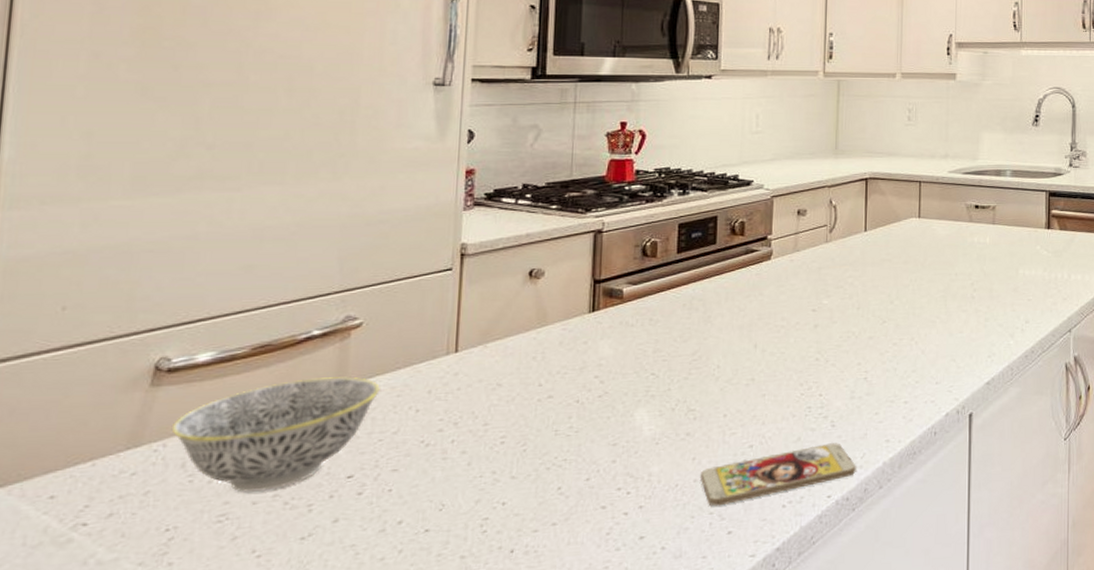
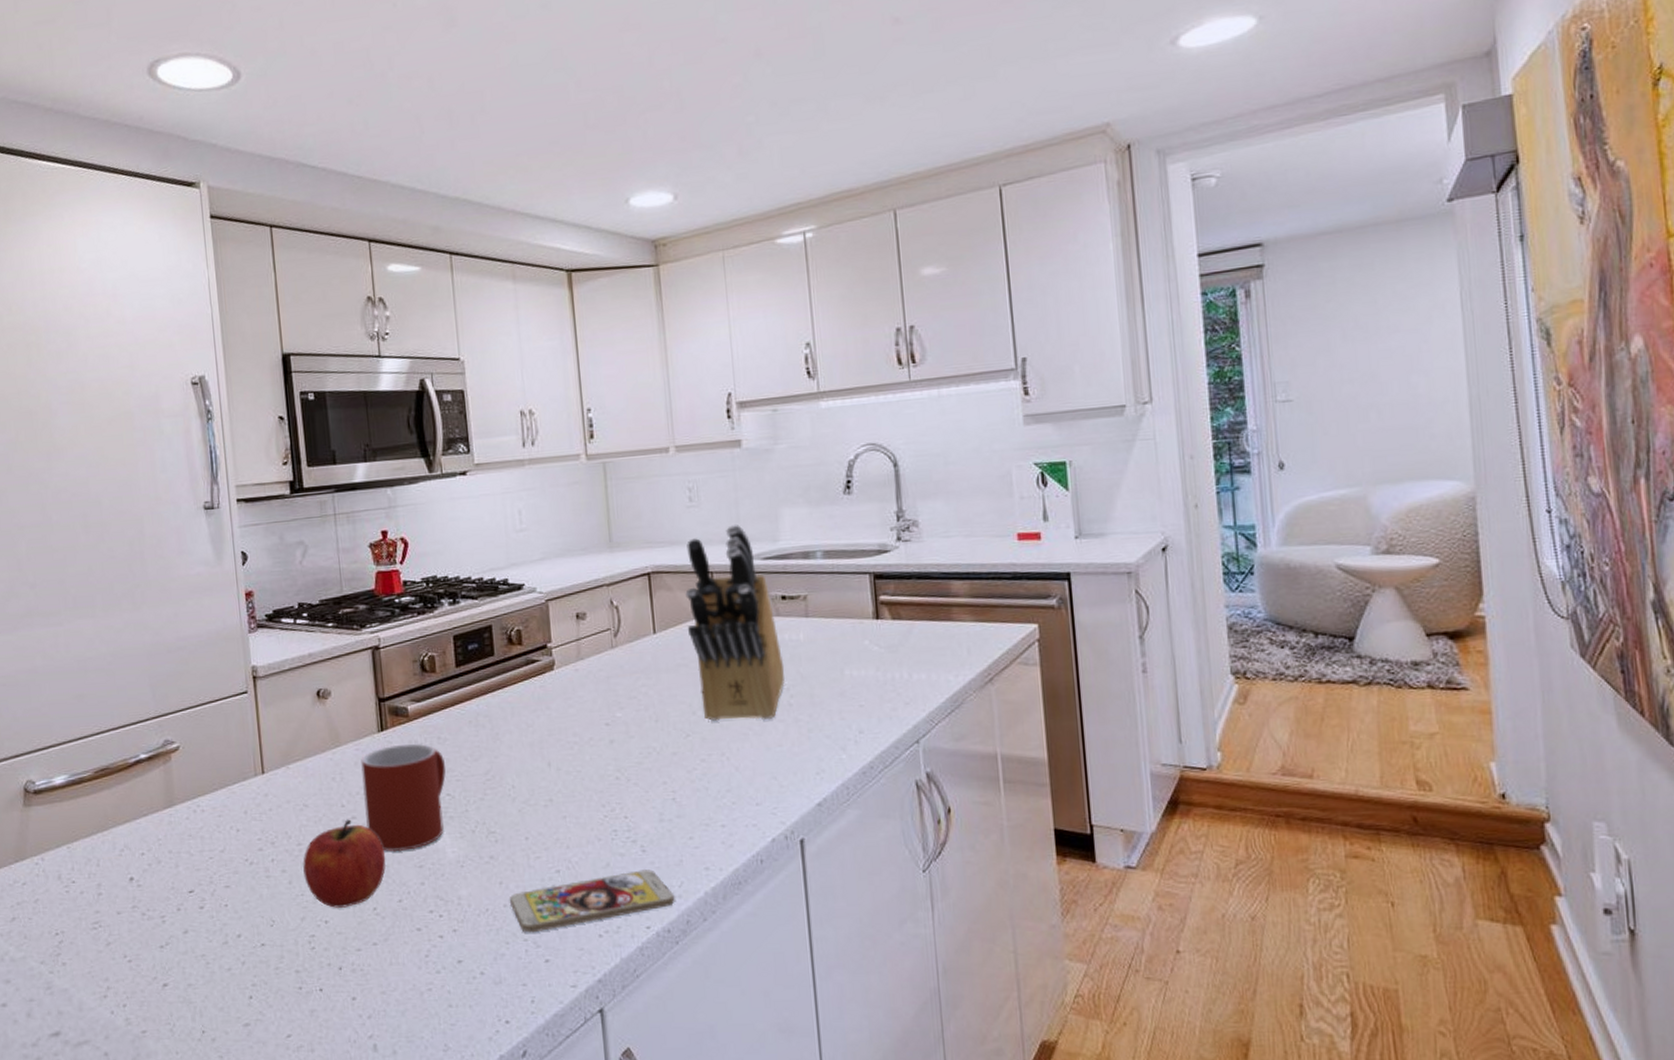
bowl: present [171,376,380,494] -> none [45,797,203,904]
fruit: none [486,398,579,489] -> present [303,819,386,908]
mug: none [563,324,654,431] -> present [361,743,446,852]
knife block: none [894,143,972,310] -> present [685,525,786,721]

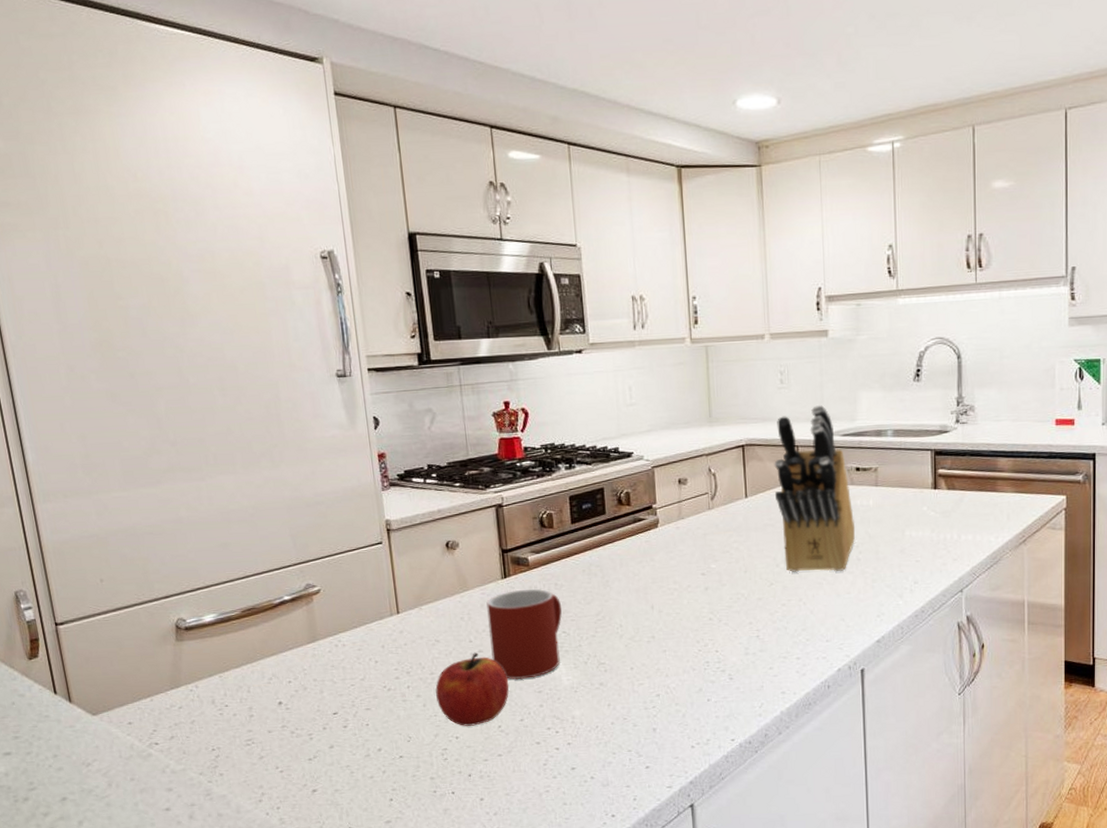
smartphone: present [510,869,675,933] -> none [617,694,756,745]

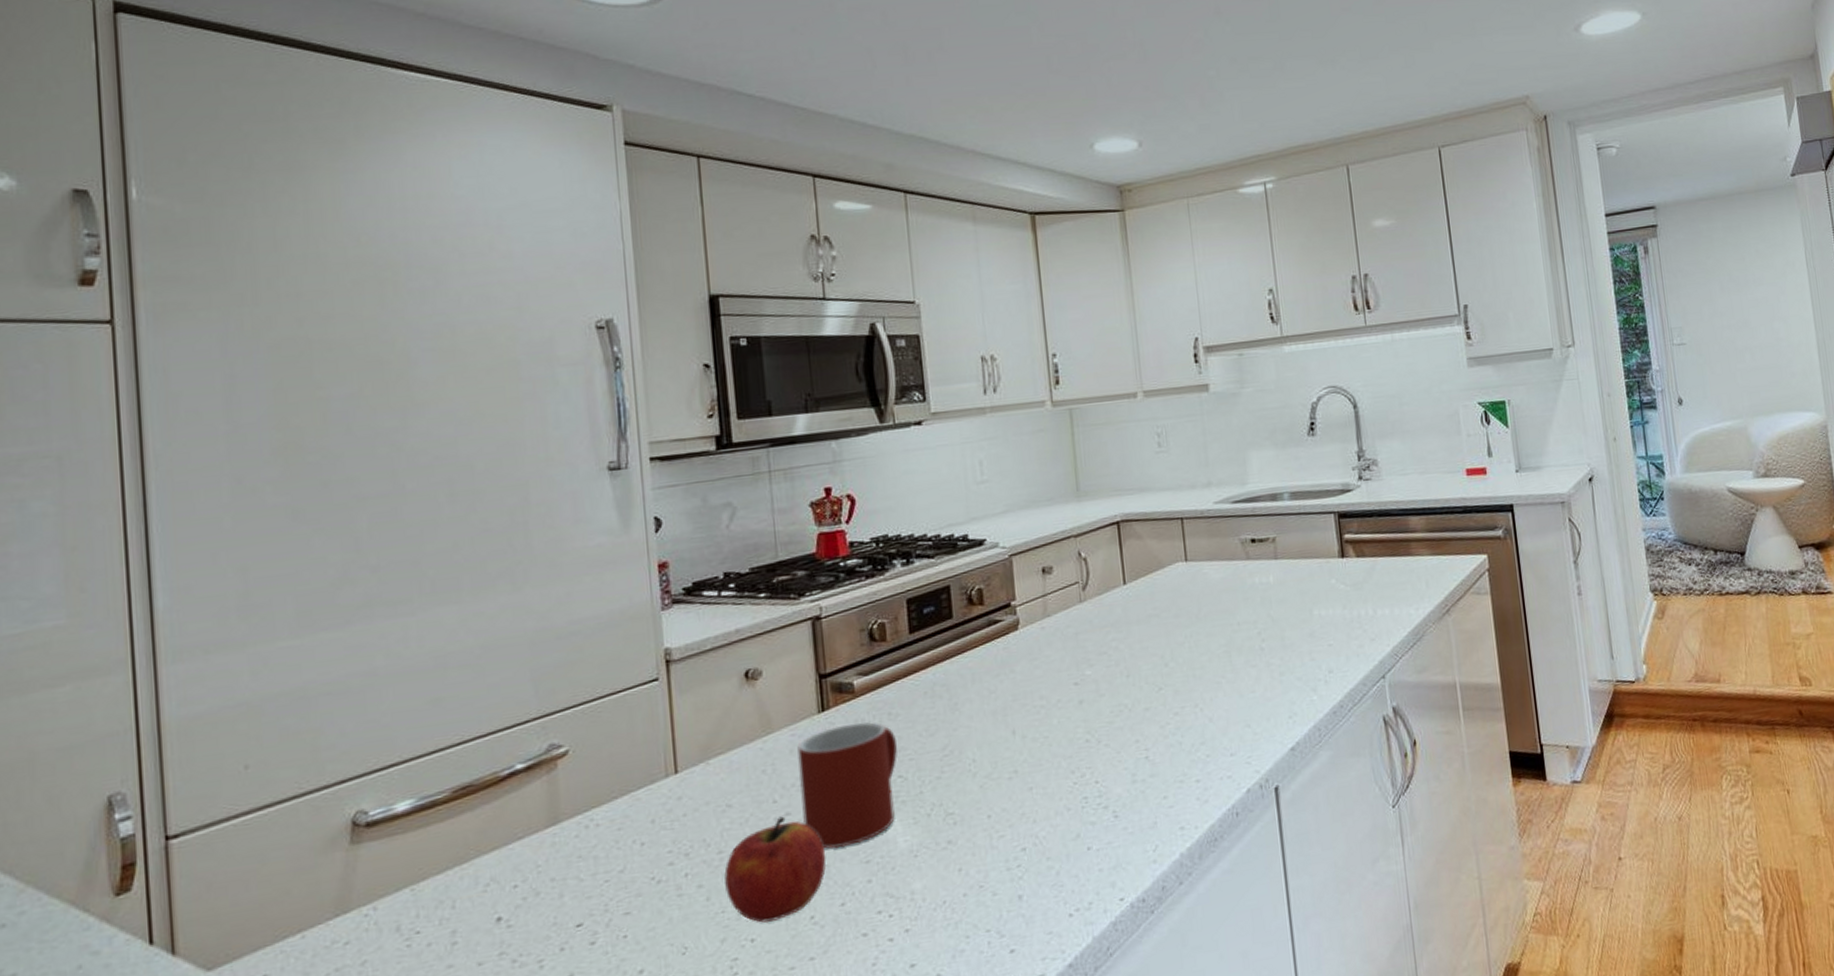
knife block: present [774,405,856,572] -> none [1155,469,1257,672]

